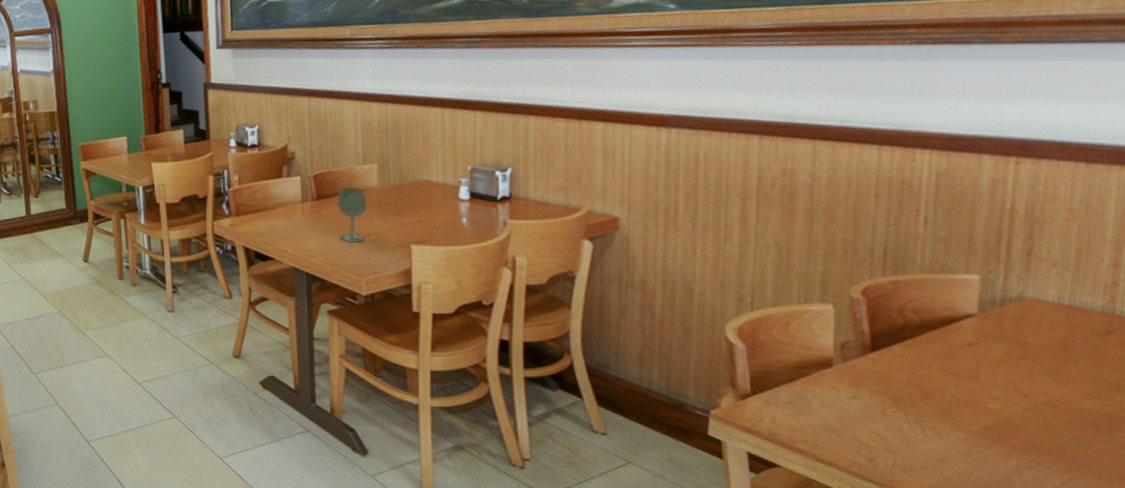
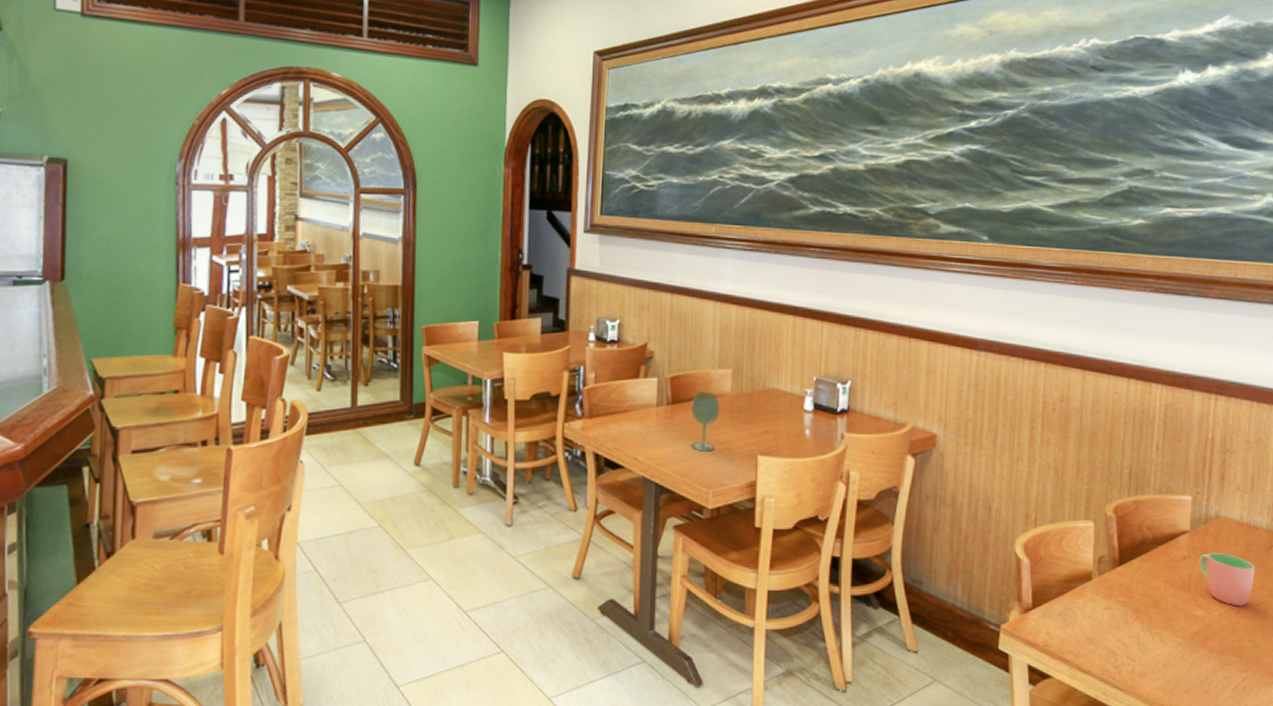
cup: none [993,337,1083,400] -> present [1199,552,1255,606]

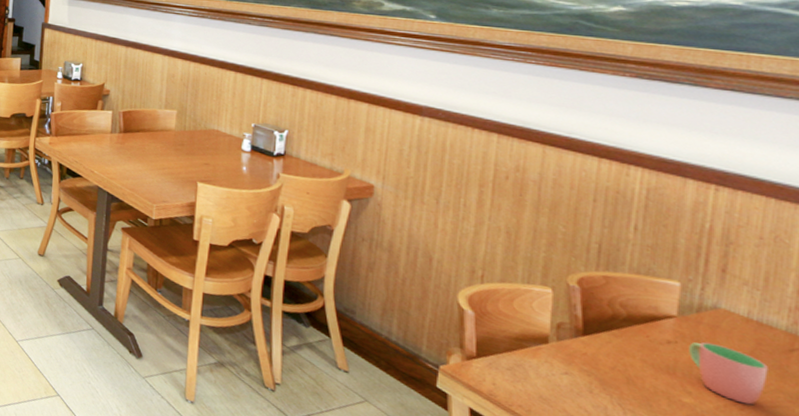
wine glass: present [691,392,721,452] -> none [140,126,166,174]

